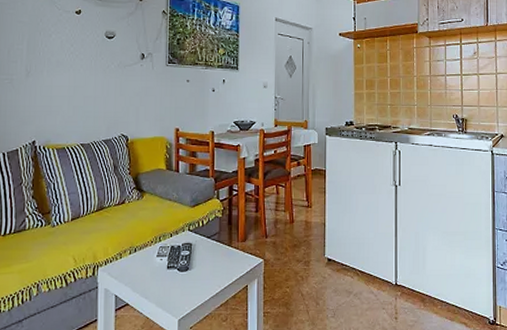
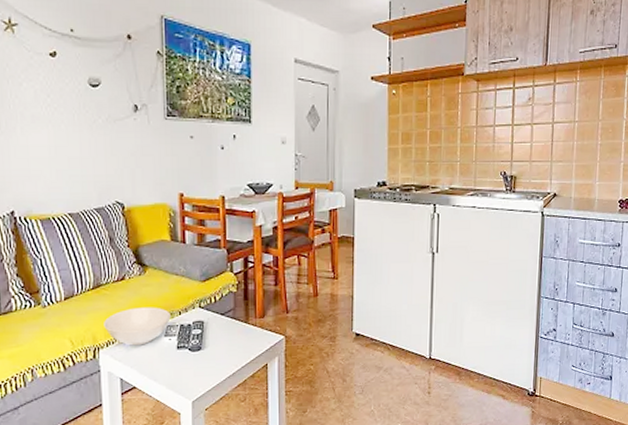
bowl: none [104,229,163,265] -> present [104,307,171,346]

